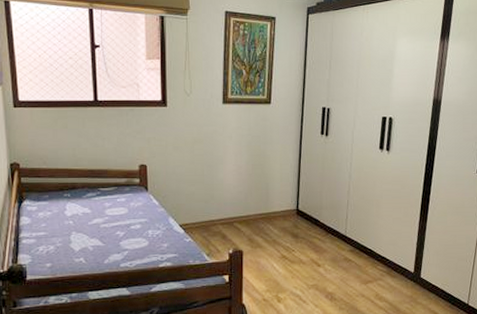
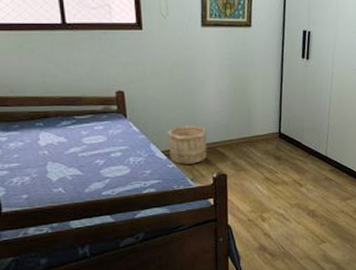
wooden bucket: none [185,199,225,239] -> present [167,125,208,165]

